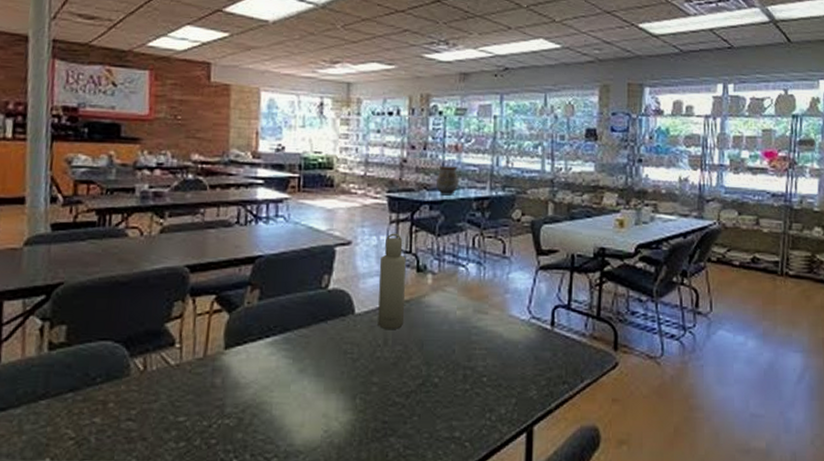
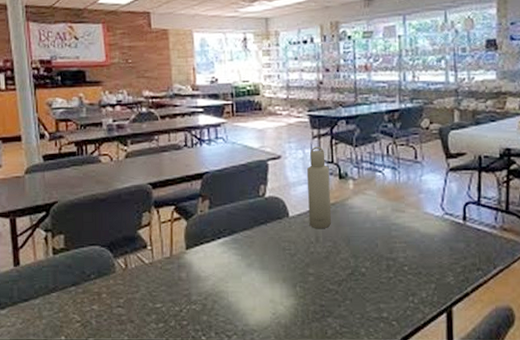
vase: present [435,166,459,196] -> none [349,84,370,111]

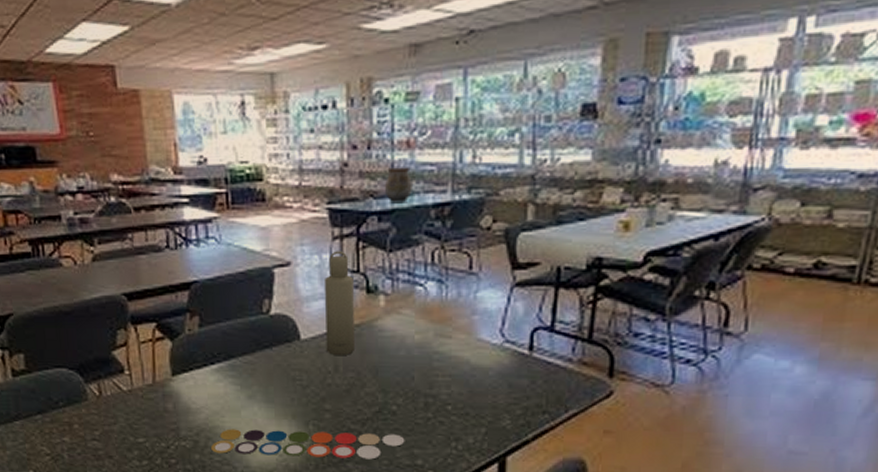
paint palette: none [217,292,373,314] -> present [211,429,405,460]
vase: none [349,84,370,111] -> present [384,167,412,204]

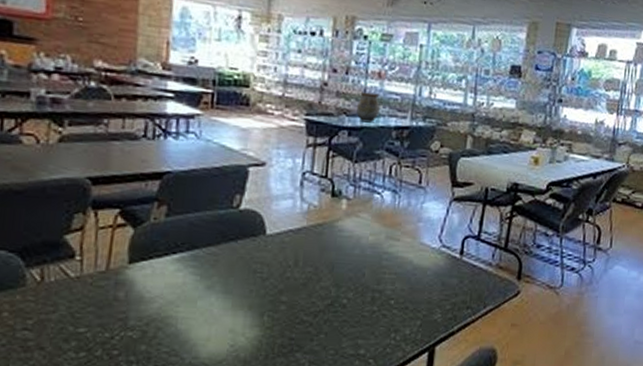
paint palette: present [211,429,405,460] -> none [160,319,352,350]
bottle: present [325,251,356,356] -> none [289,157,321,252]

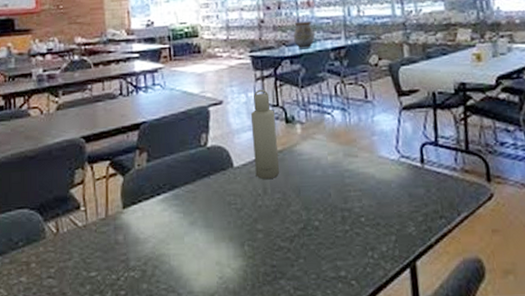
bottle: none [289,157,321,252] -> present [251,89,280,180]

